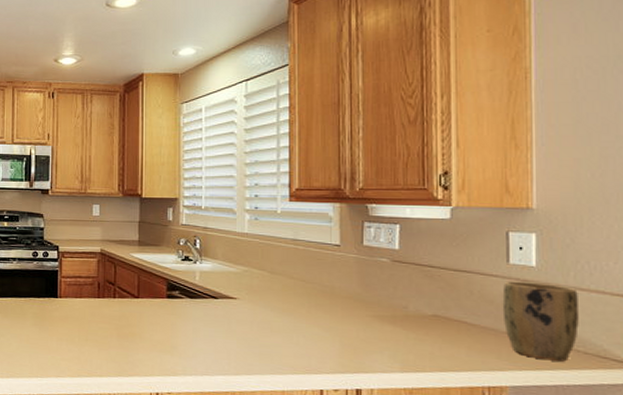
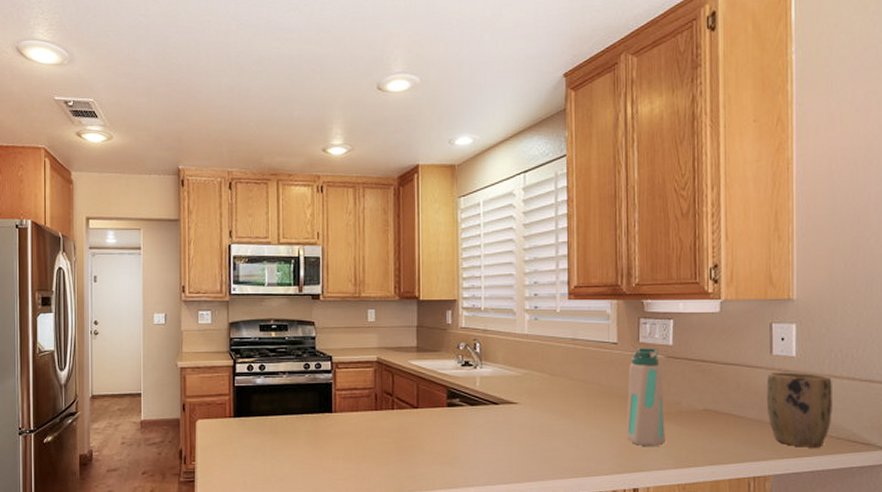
water bottle: none [349,251,391,350] -> present [626,348,665,447]

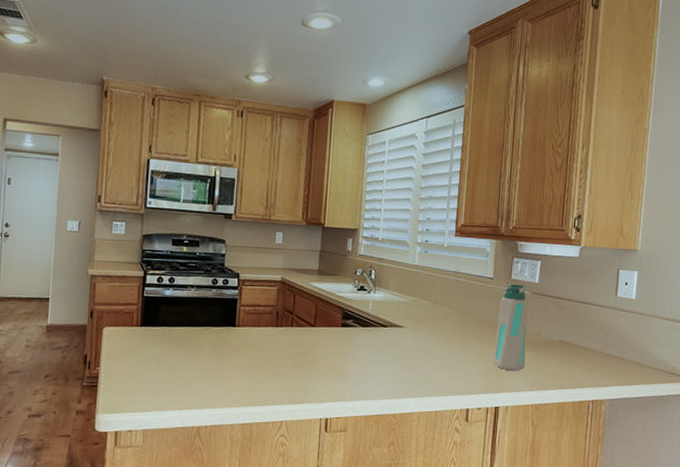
plant pot: present [766,372,832,448] -> none [608,311,661,378]

